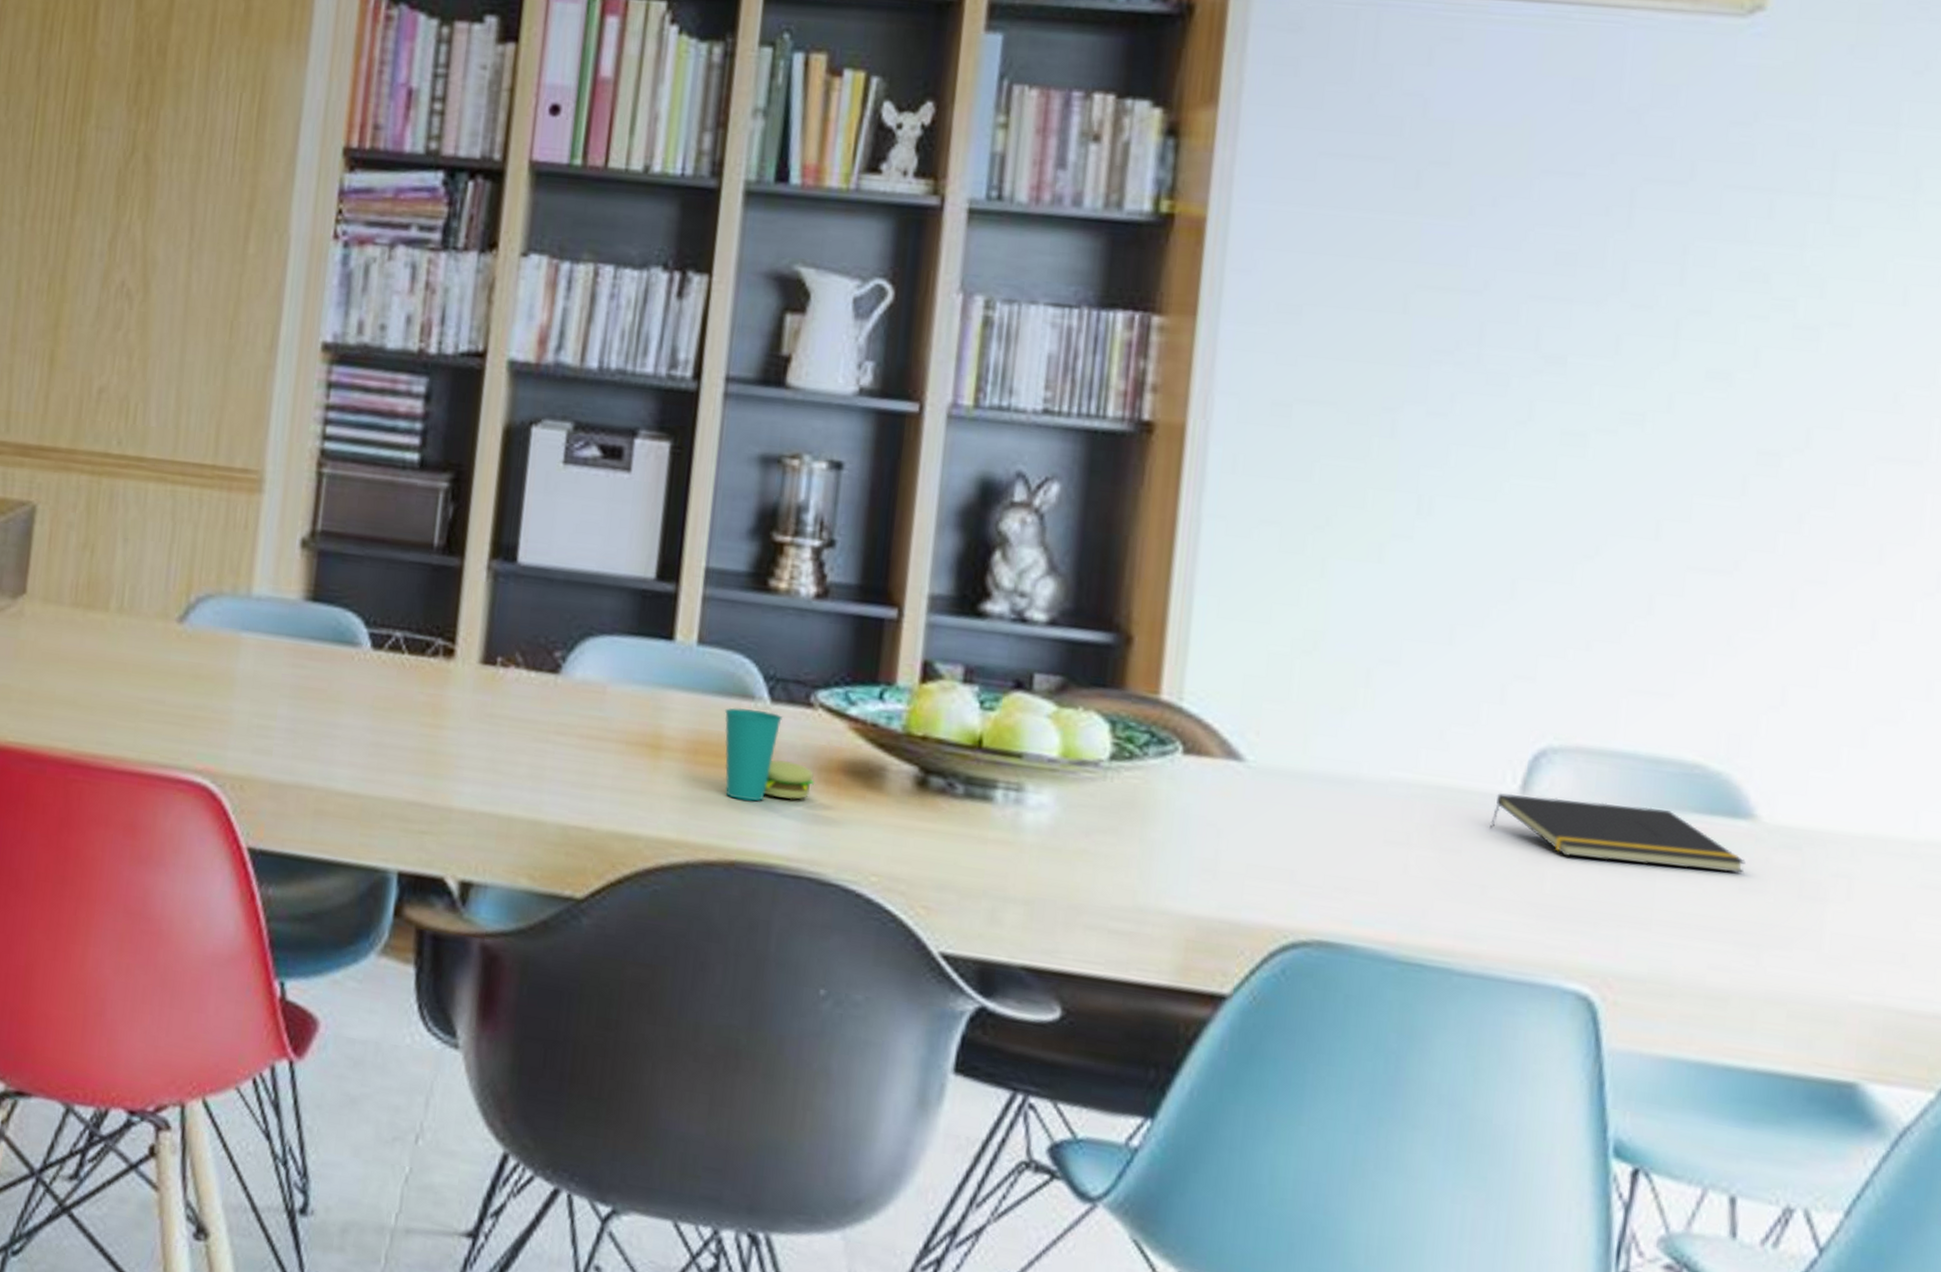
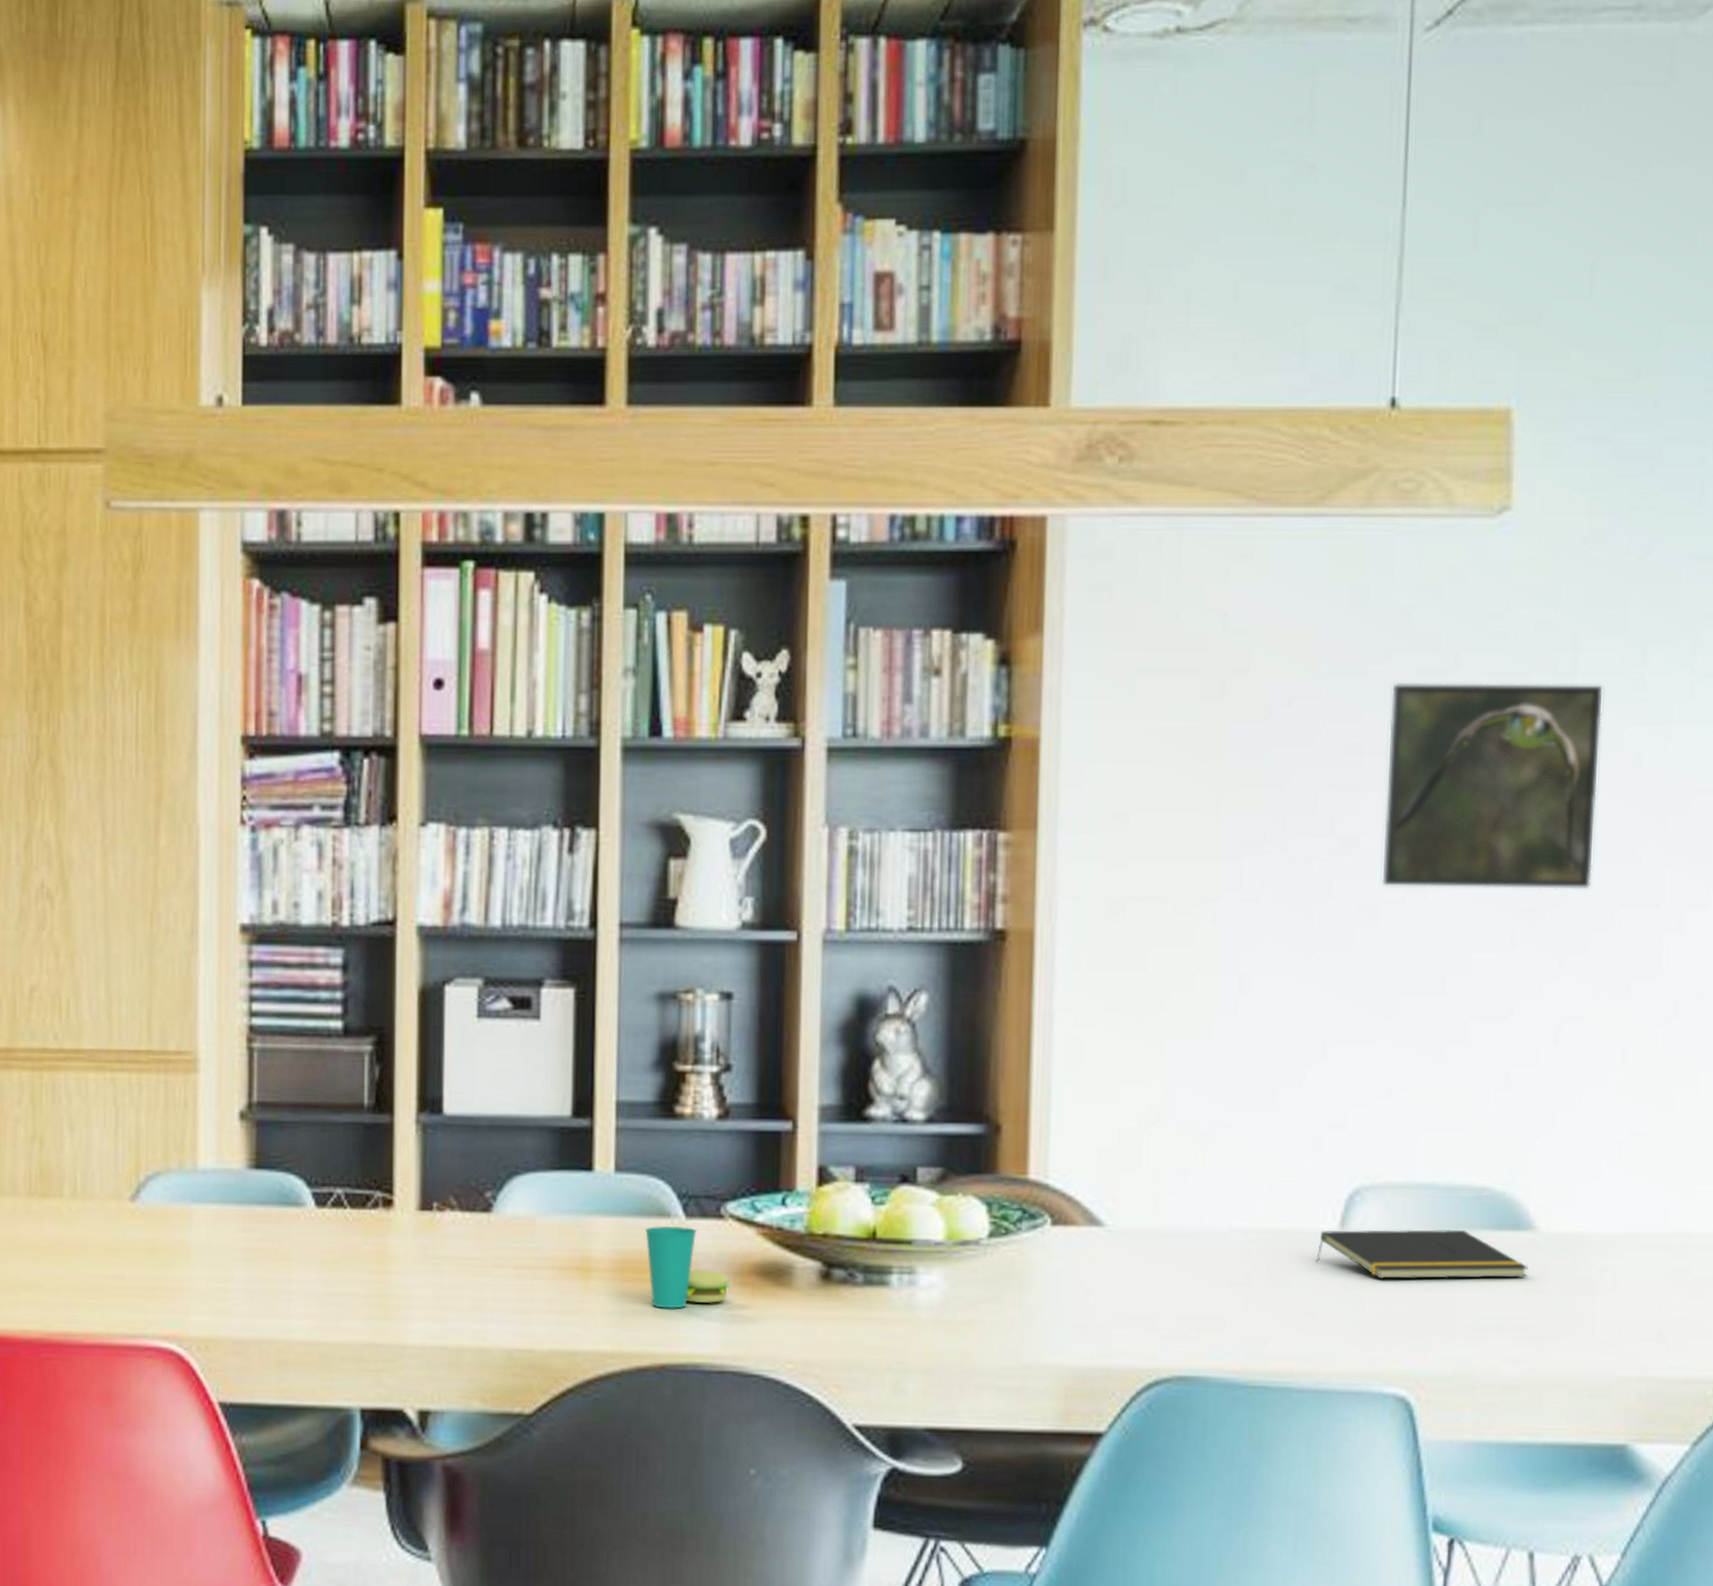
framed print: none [1590,189,1867,437] -> present [1381,683,1604,889]

